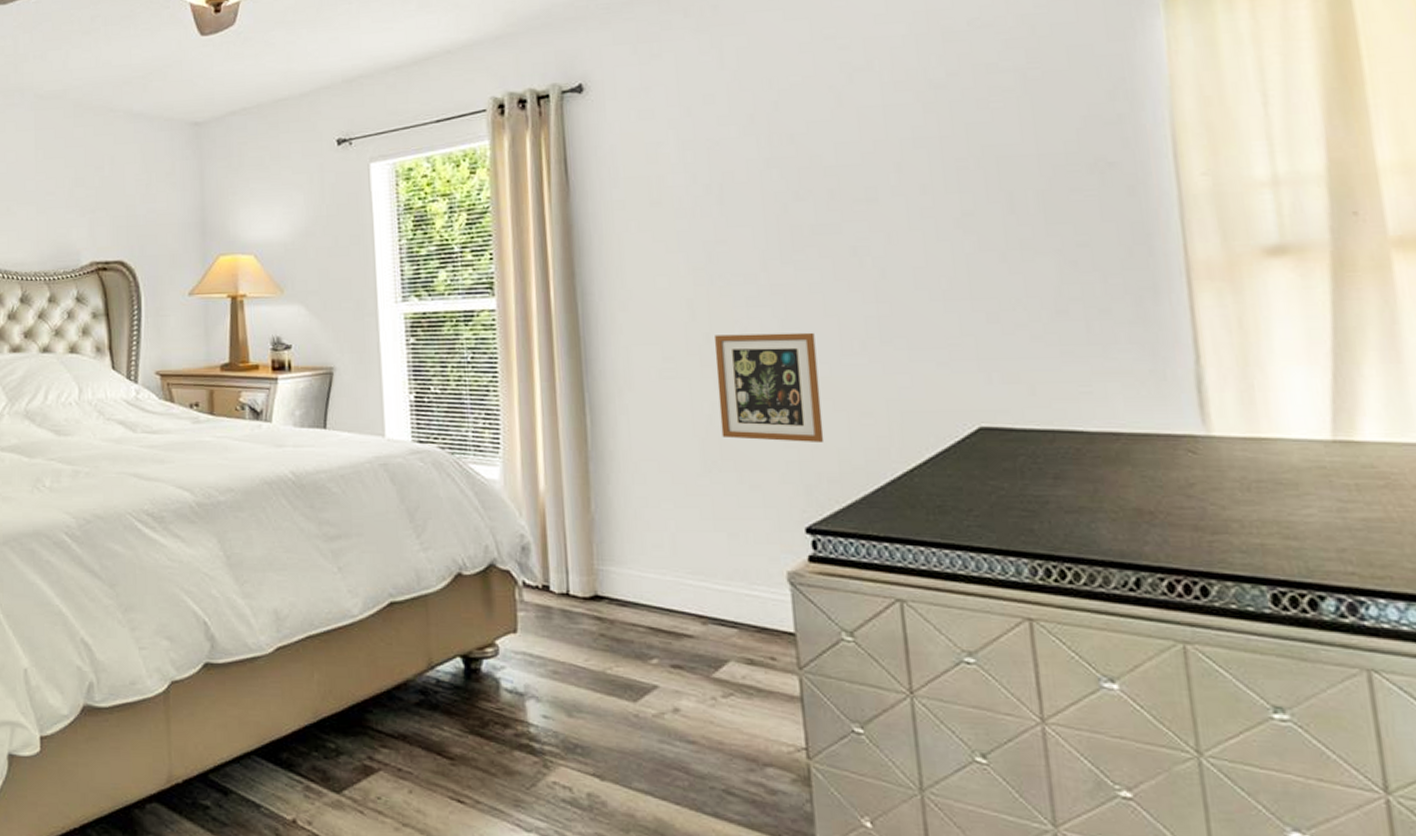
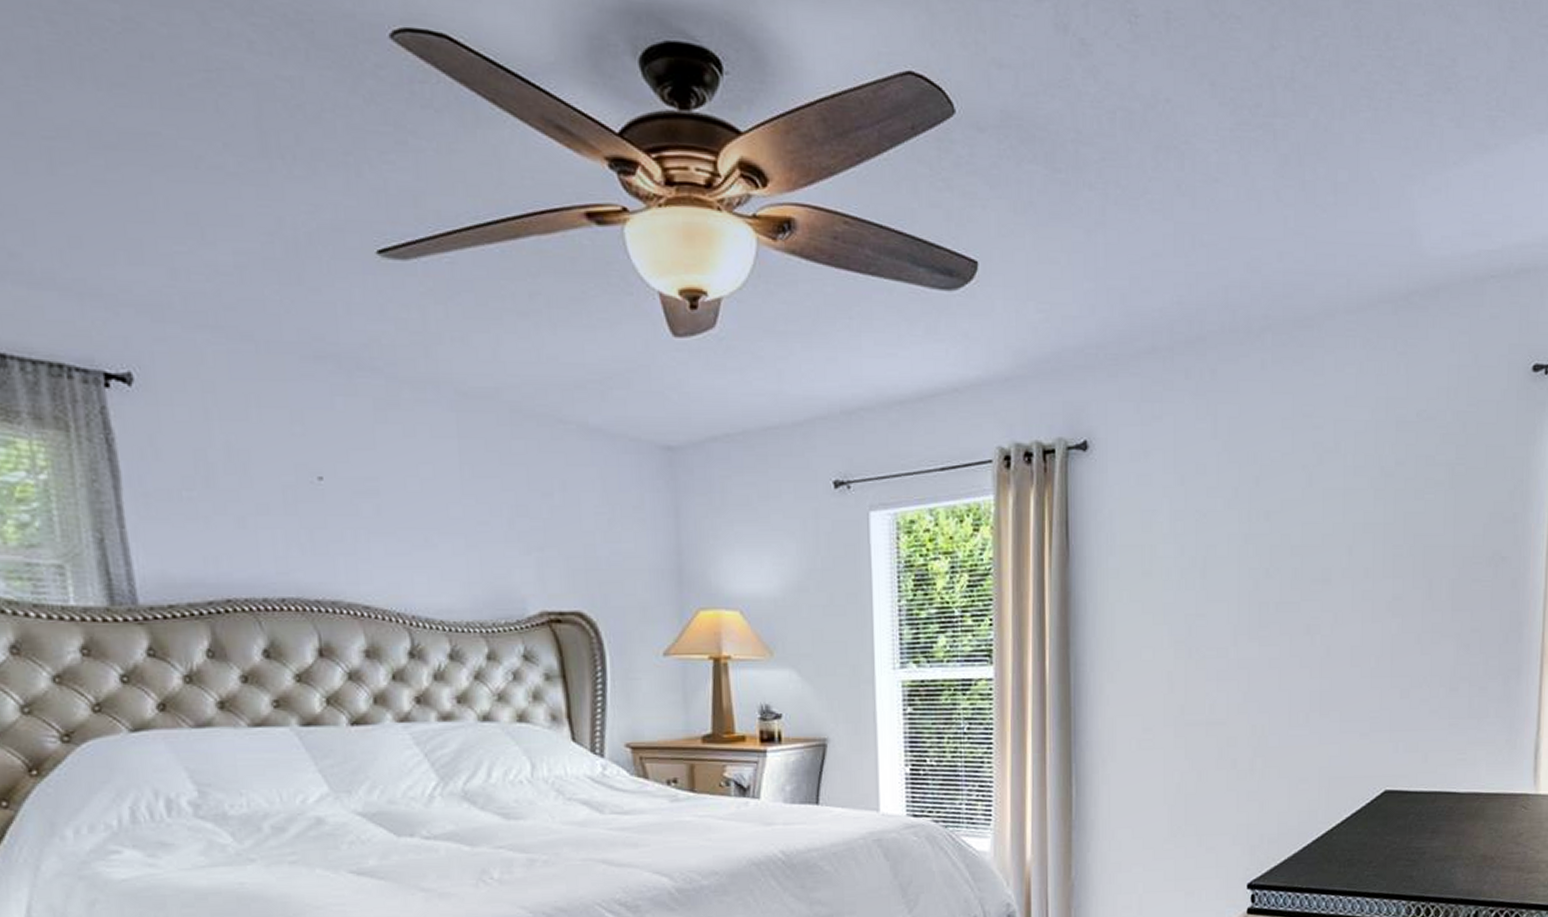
picture frame: present [714,332,825,442] -> none [1187,705,1270,807]

